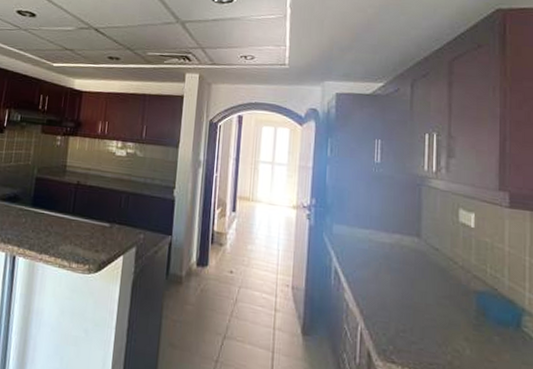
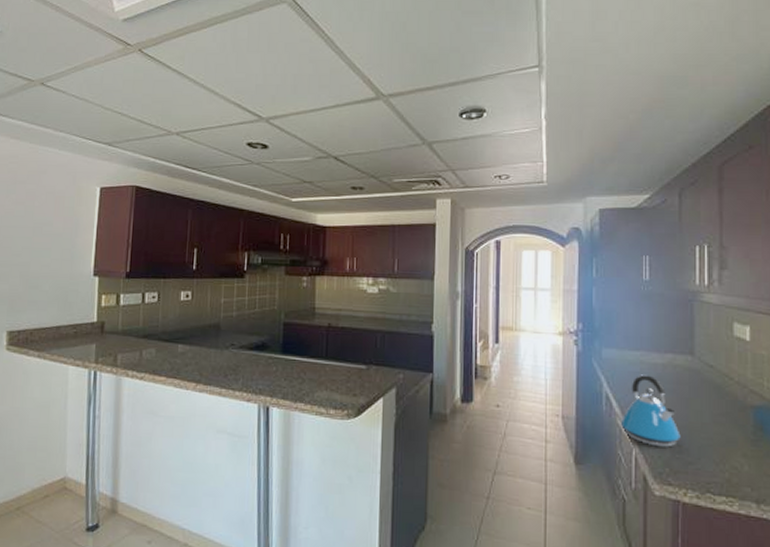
kettle: none [347,252,405,326] -> present [620,374,681,447]

